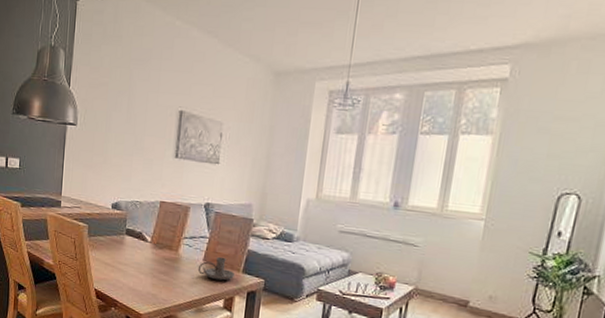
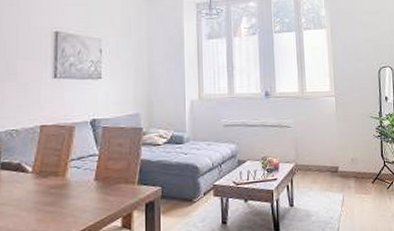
candle holder: present [197,256,235,281] -> none [89,172,131,199]

